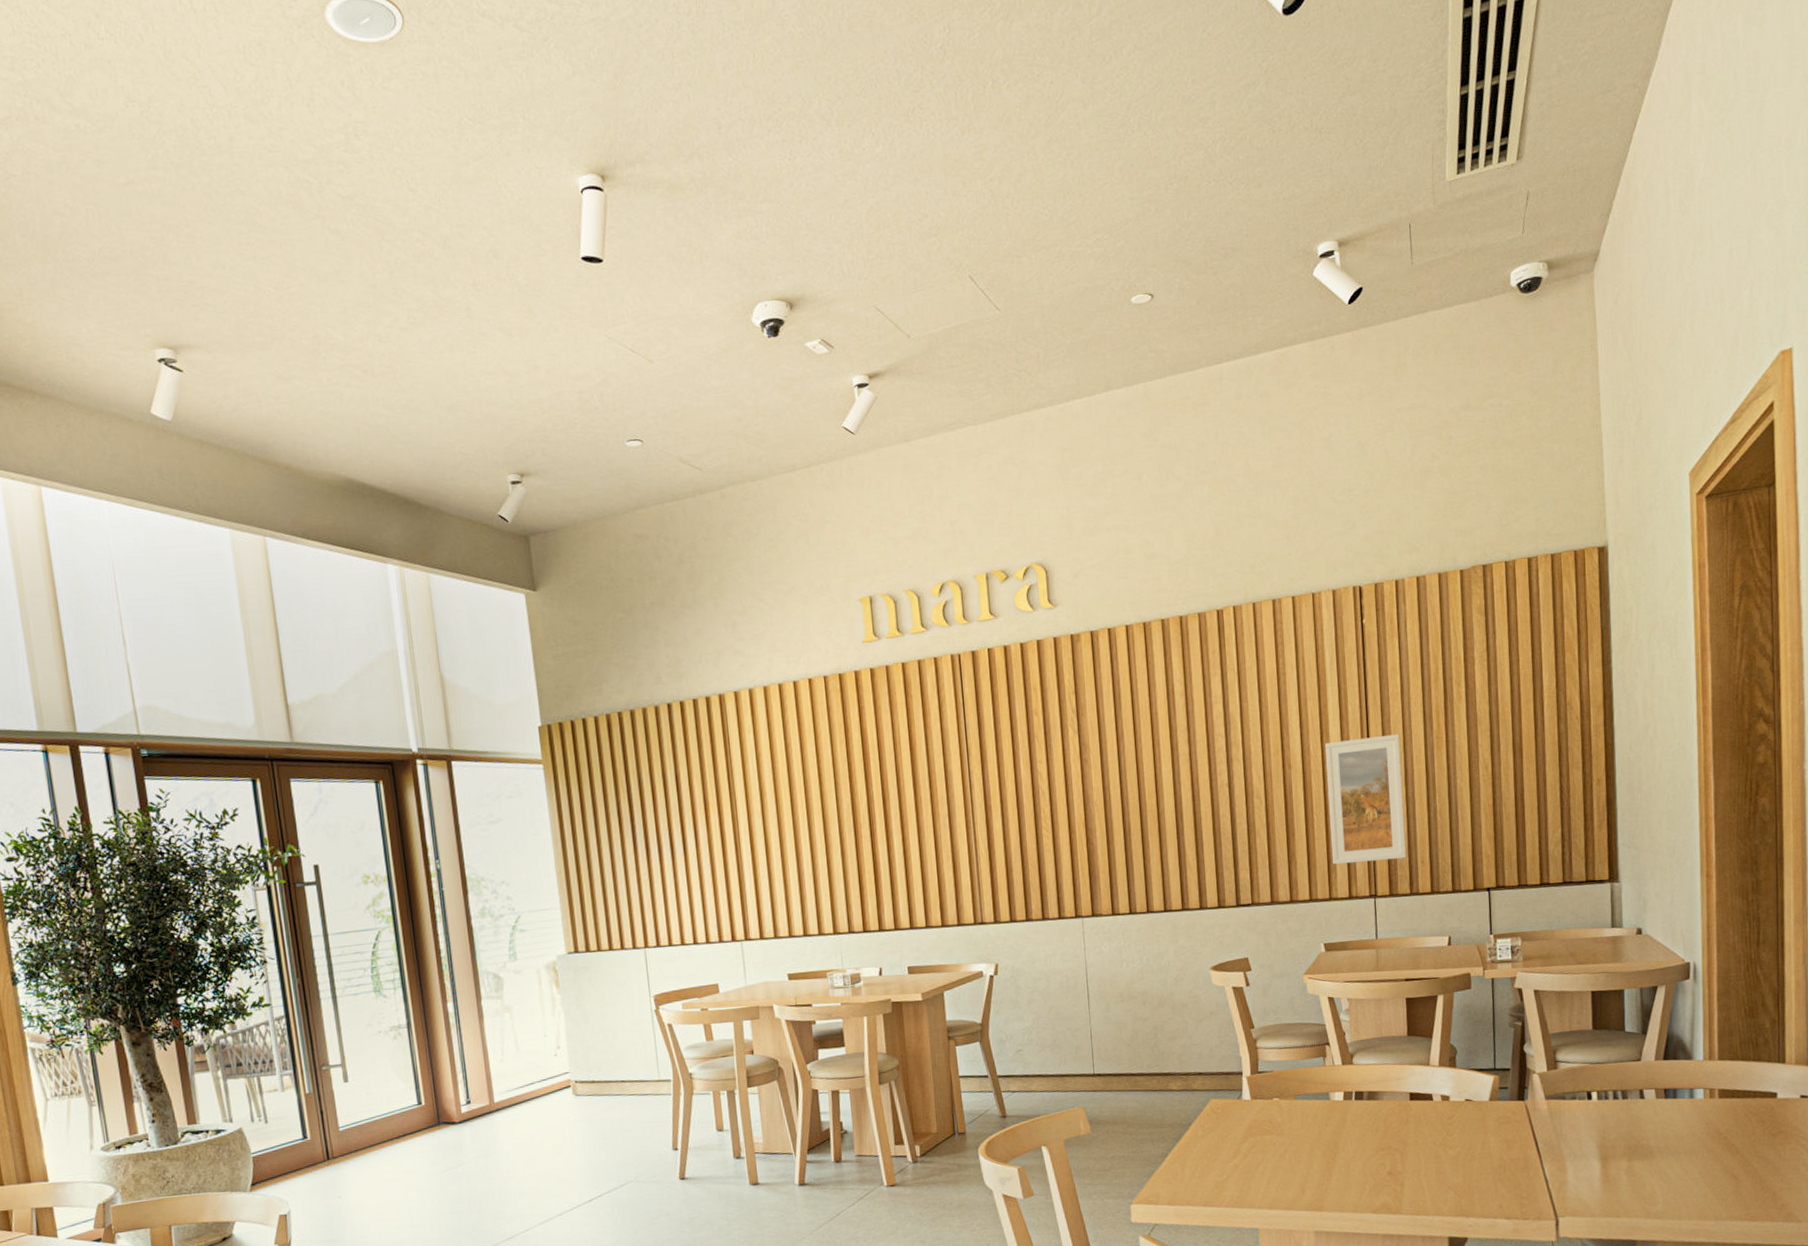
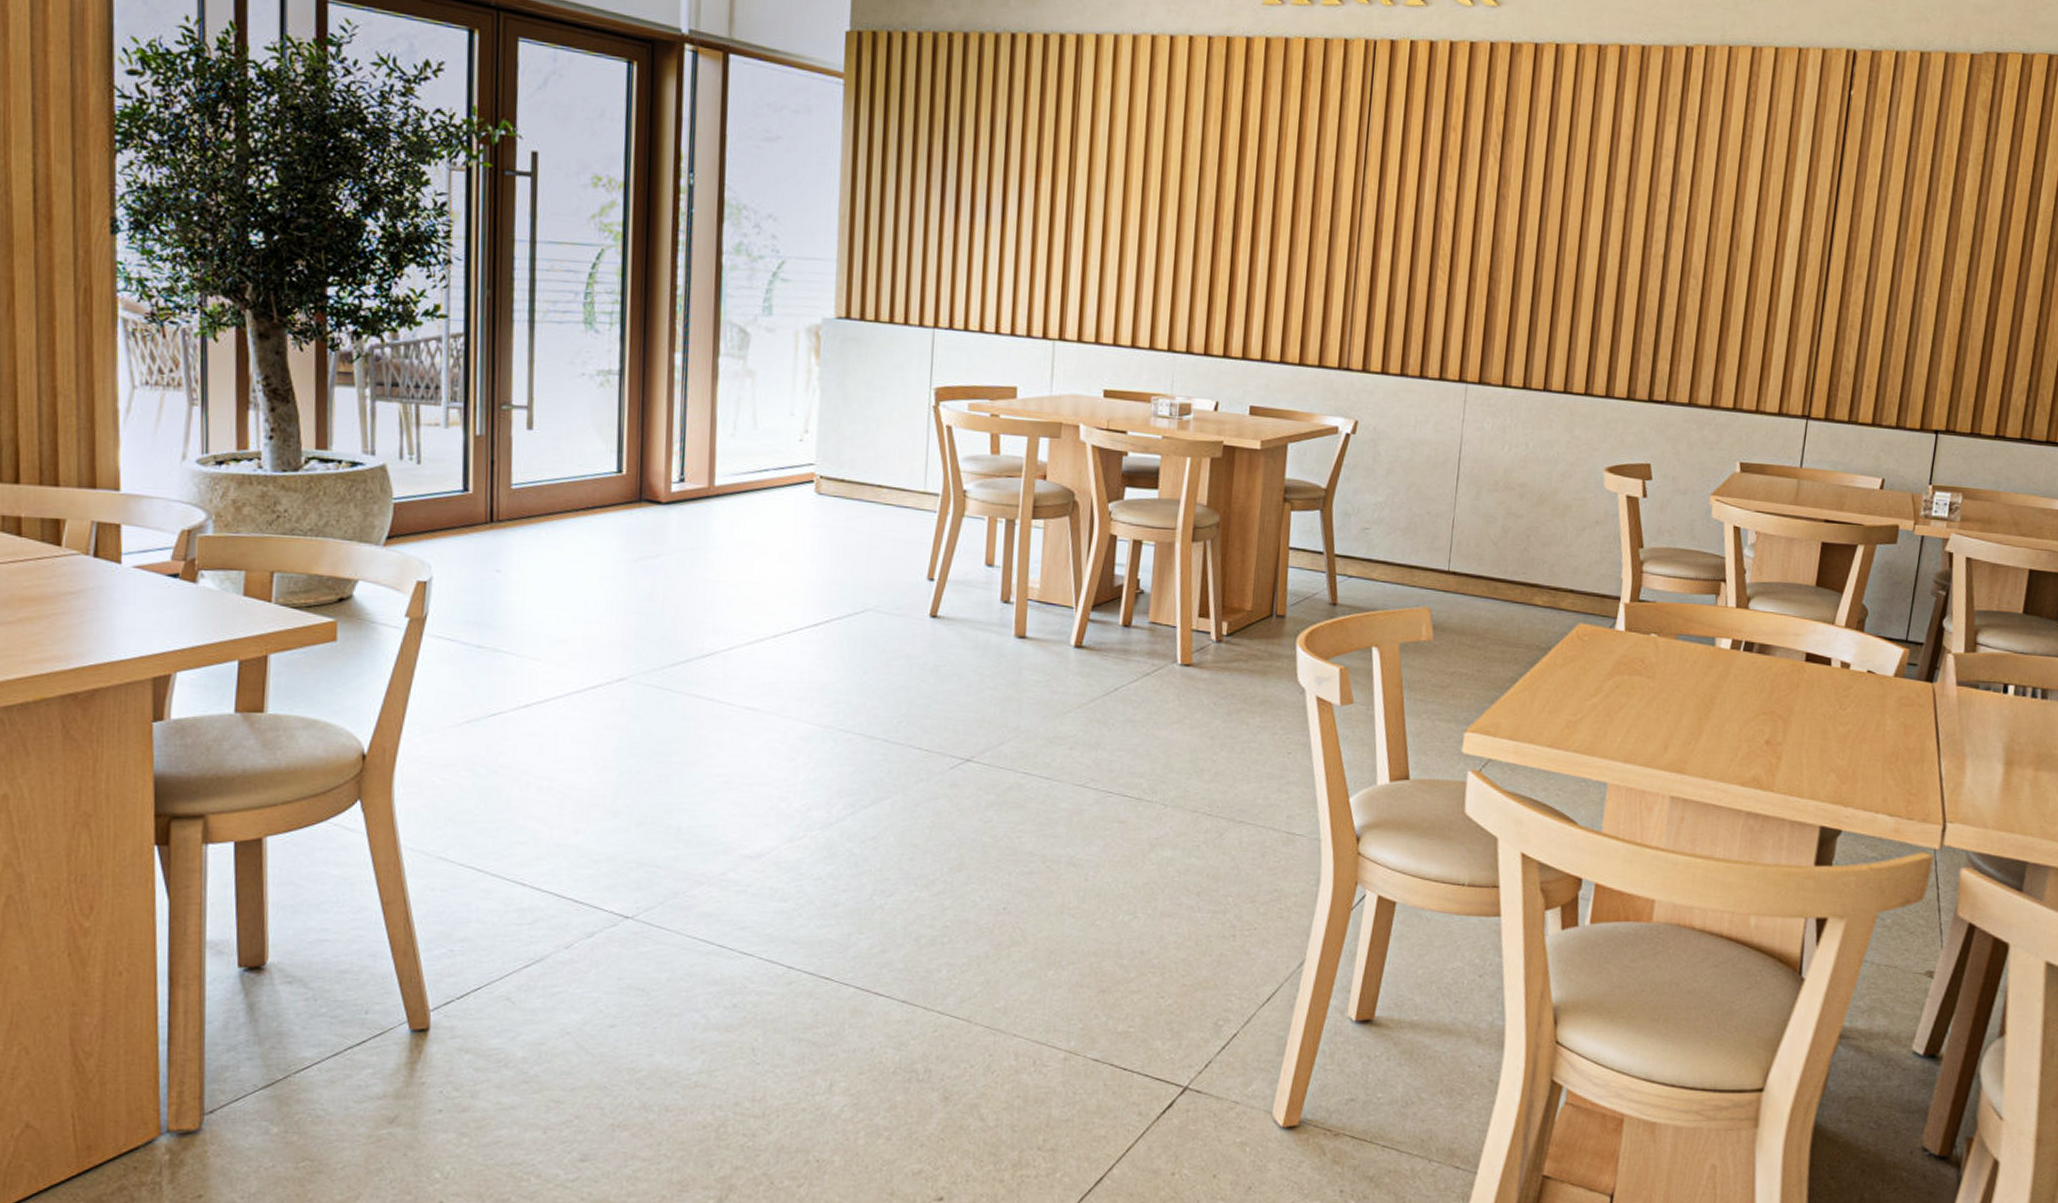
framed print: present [1325,734,1406,865] -> none [1766,227,1869,379]

